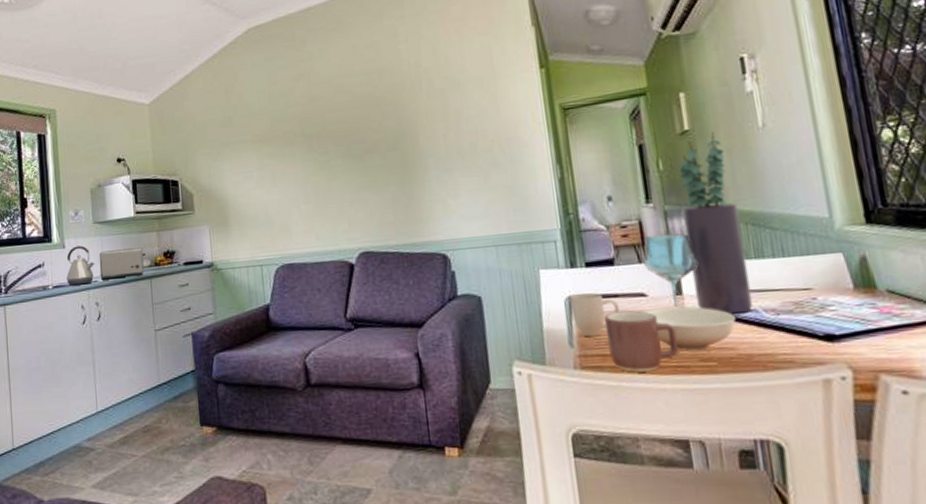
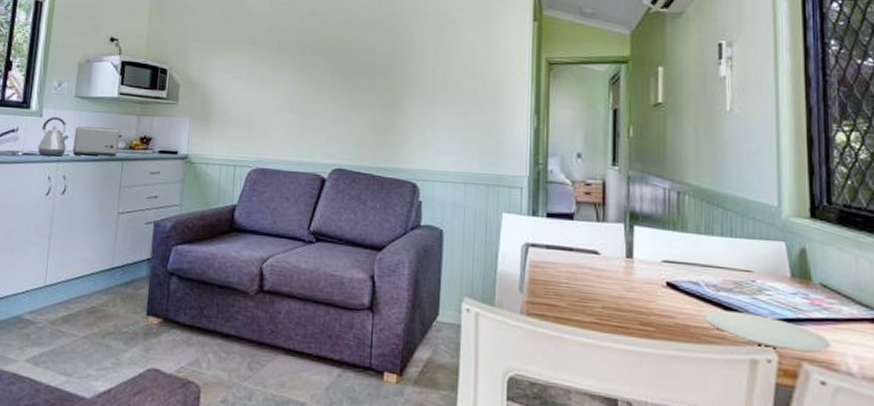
mug: present [569,292,620,338] -> none [526,241,573,286]
mug: present [603,310,679,373] -> none [555,264,622,328]
wine glass: present [642,233,699,309] -> none [601,197,652,271]
bowl: present [642,306,737,350] -> none [593,267,679,313]
vase: present [678,131,754,314] -> none [644,108,697,285]
plate: none [766,332,909,365] -> present [704,310,831,353]

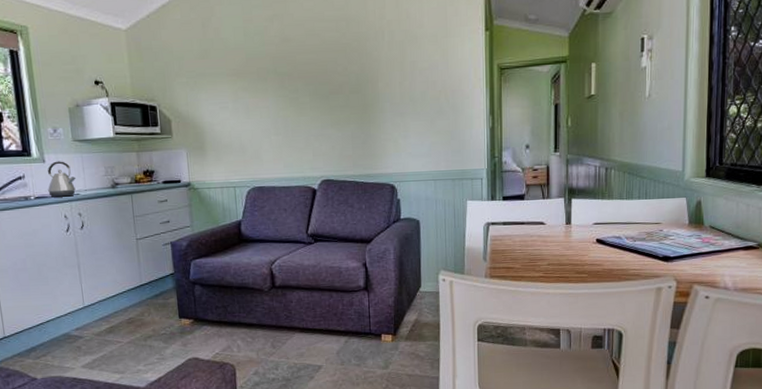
toaster: present [72,126,122,157] -> none [79,166,126,195]
plate: present [704,310,831,353] -> none [624,254,715,278]

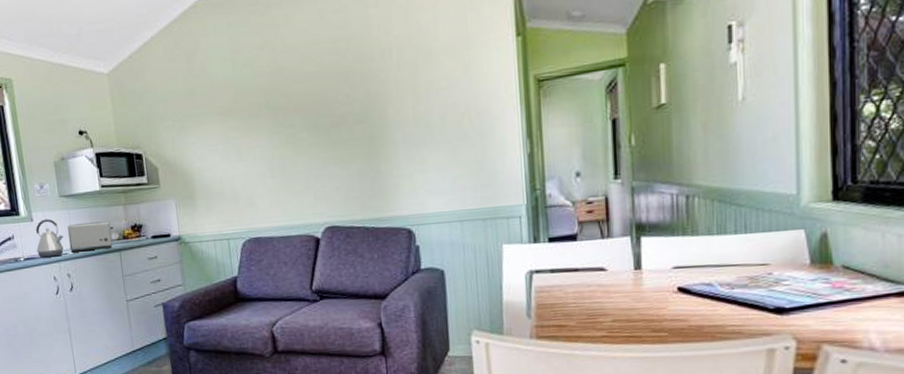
toaster: none [79,166,126,195] -> present [67,221,113,254]

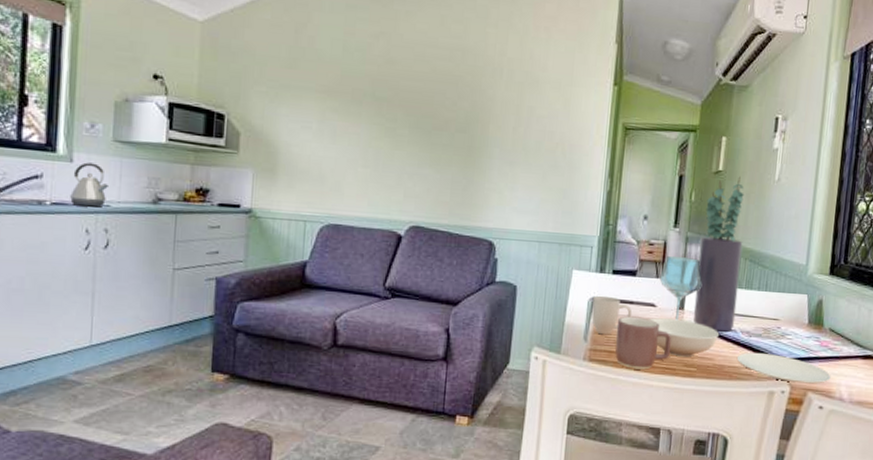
toaster: present [67,221,113,254] -> none [114,174,174,210]
mug: none [529,266,579,309] -> present [592,295,633,335]
mug: none [562,284,633,342] -> present [615,316,672,370]
bowl: none [600,280,692,321] -> present [649,318,720,356]
wine glass: none [606,209,661,283] -> present [659,256,703,321]
vase: none [650,105,710,288] -> present [692,176,744,332]
plate: none [718,305,853,336] -> present [736,352,831,384]

